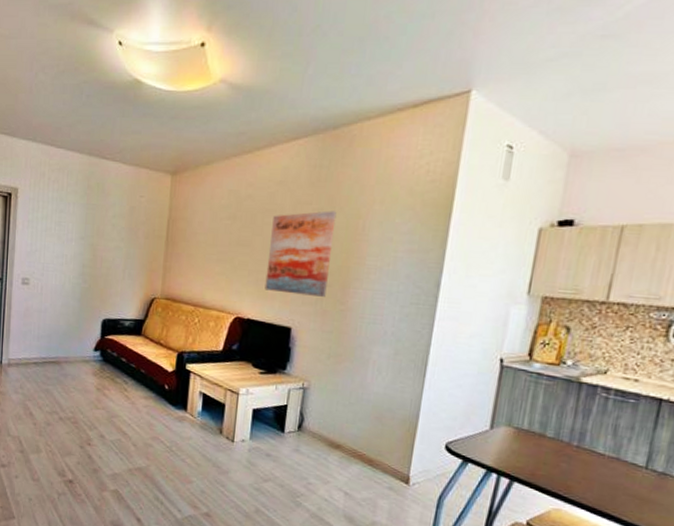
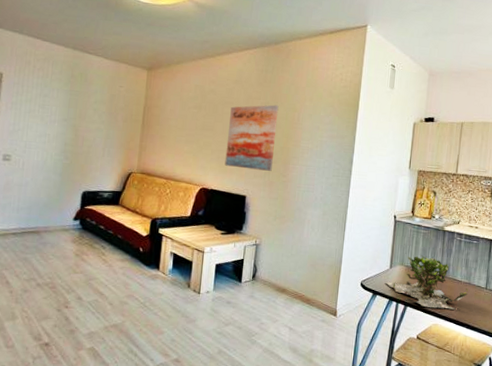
plant: none [482,415,615,493] -> present [385,255,469,310]

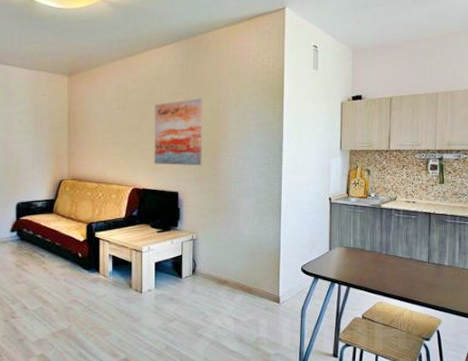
plant: present [385,255,469,310] -> none [326,235,411,287]

